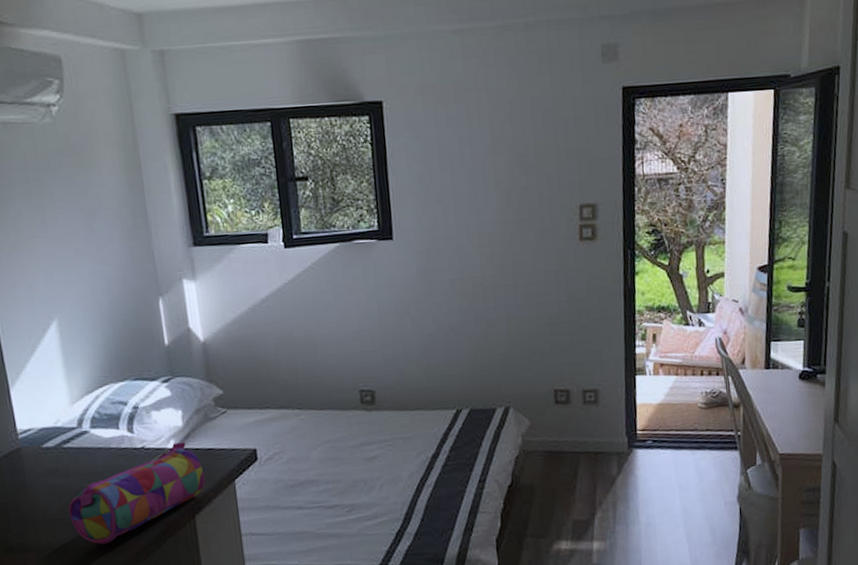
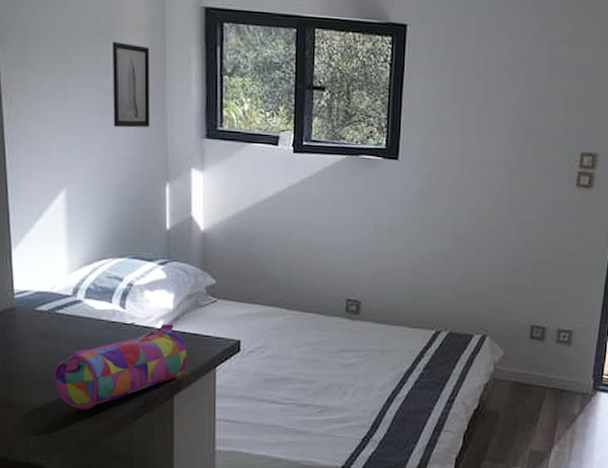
wall art: none [86,161,134,248] -> present [113,41,150,128]

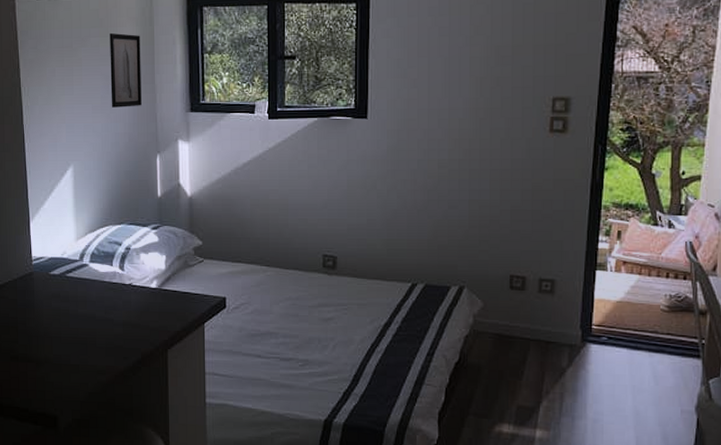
pencil case: present [53,324,188,410] -> none [64,283,179,365]

